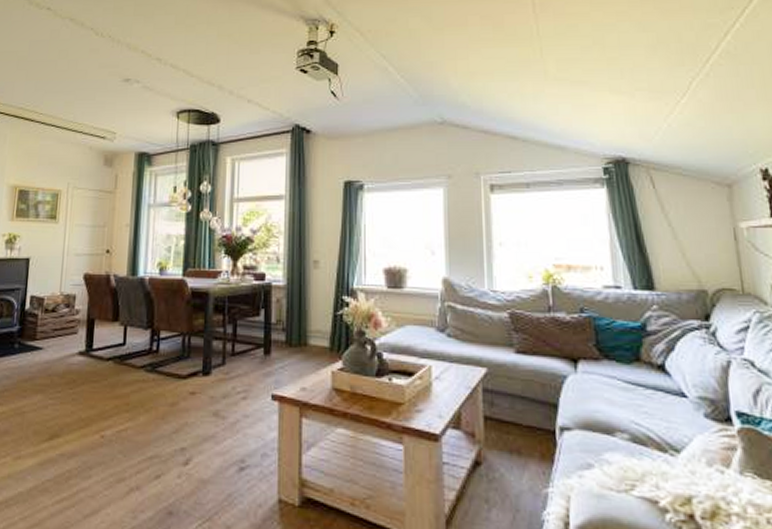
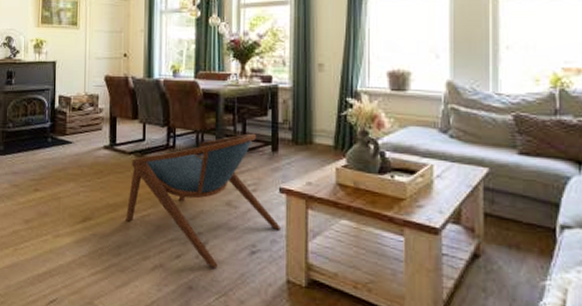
armchair: none [99,335,274,489] -> present [126,133,282,269]

